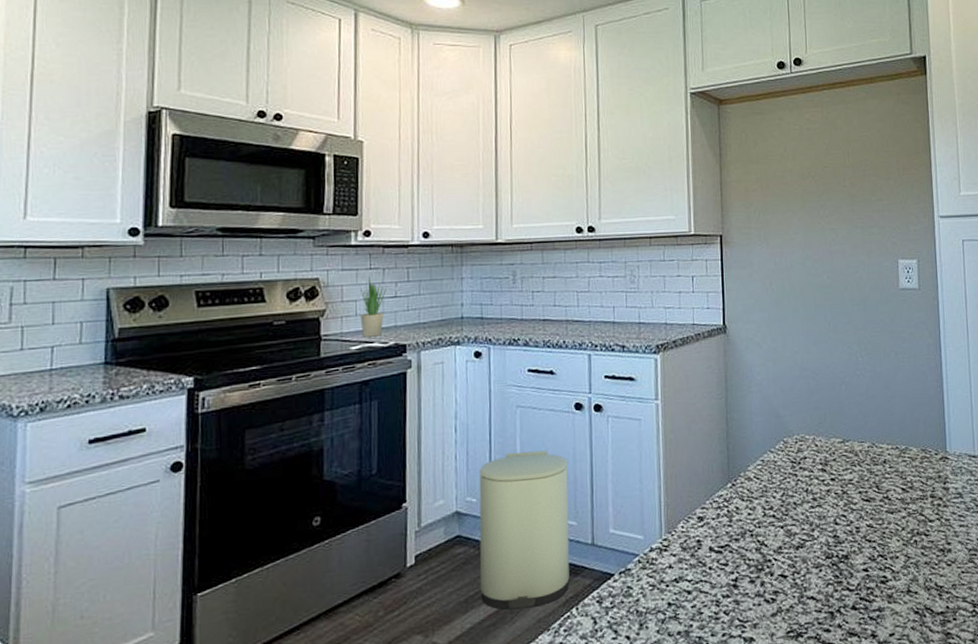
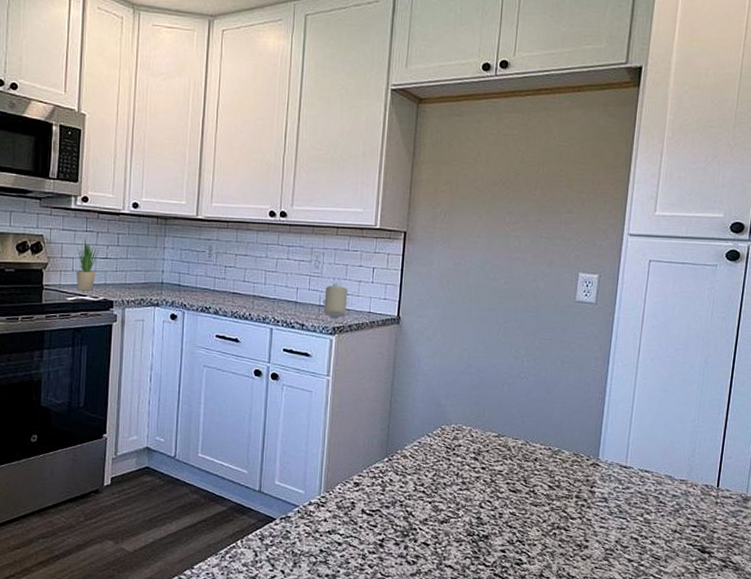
pedal bin: present [479,450,570,610] -> none [162,404,245,534]
canister: none [635,297,679,336] -> present [316,284,357,319]

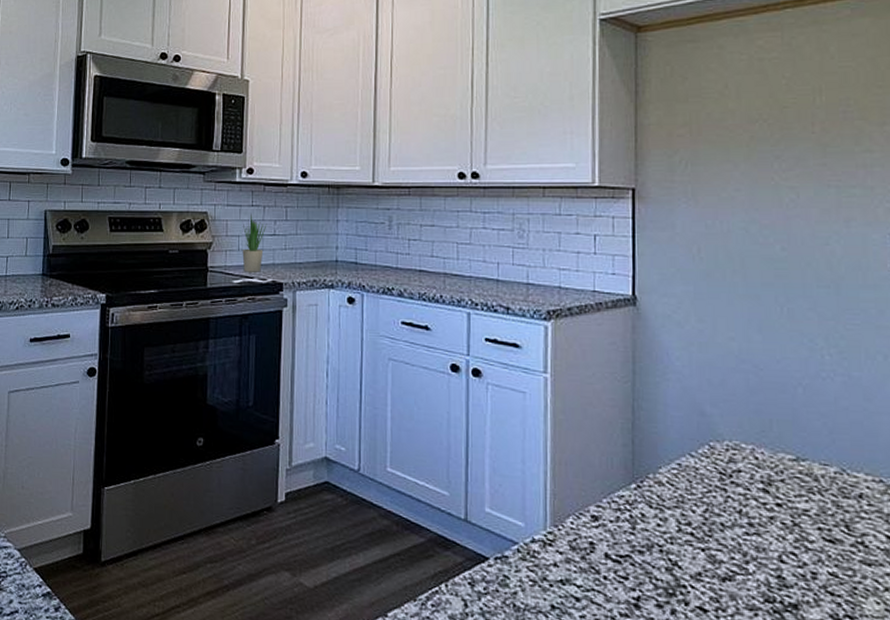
canister: present [316,284,357,319] -> none [523,256,576,300]

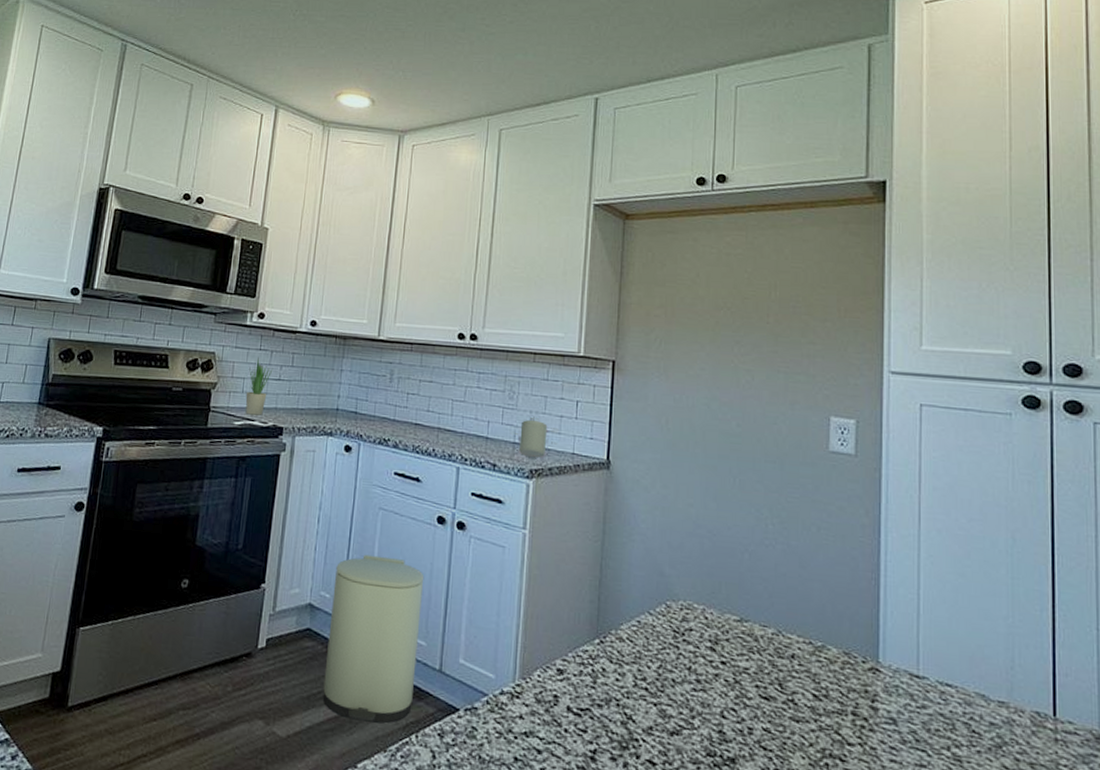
pedal bin: none [346,406,442,573] -> present [322,554,425,723]
canister: none [523,256,576,300] -> present [510,418,559,459]

